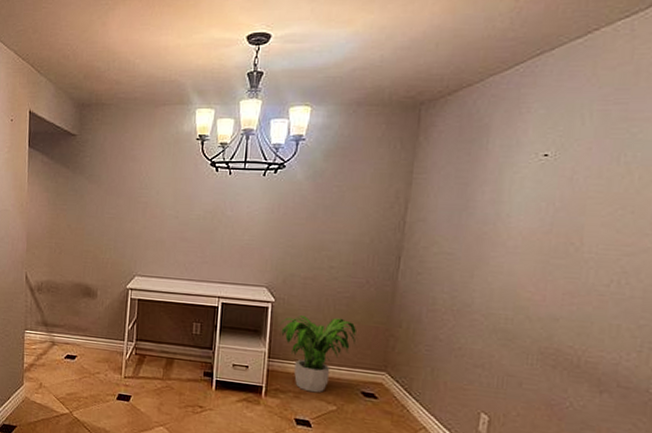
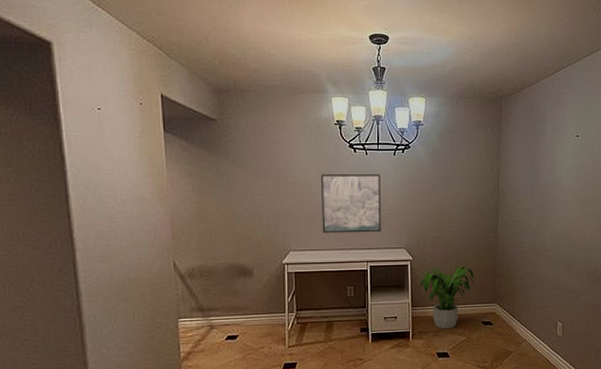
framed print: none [171,195,245,265] -> present [321,174,381,233]

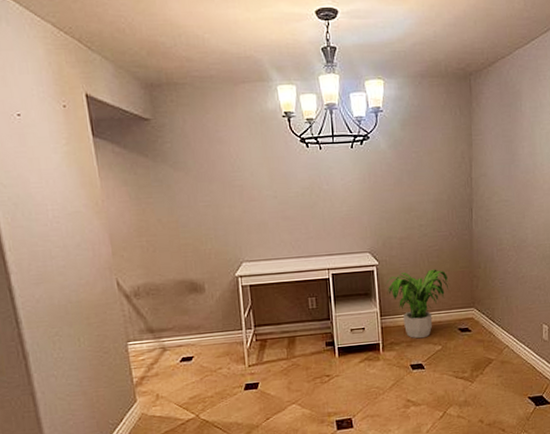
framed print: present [321,174,381,233] -> none [271,171,342,241]

